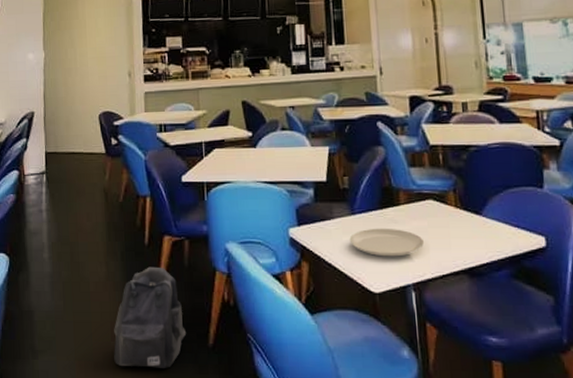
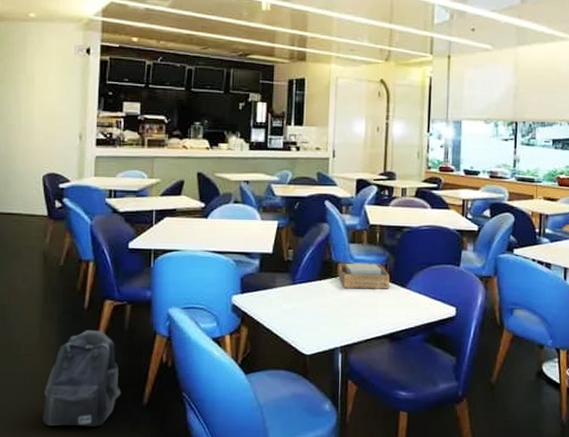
plate: present [349,228,425,257] -> none [288,297,355,323]
napkin holder: none [399,188,461,218] -> present [337,263,390,289]

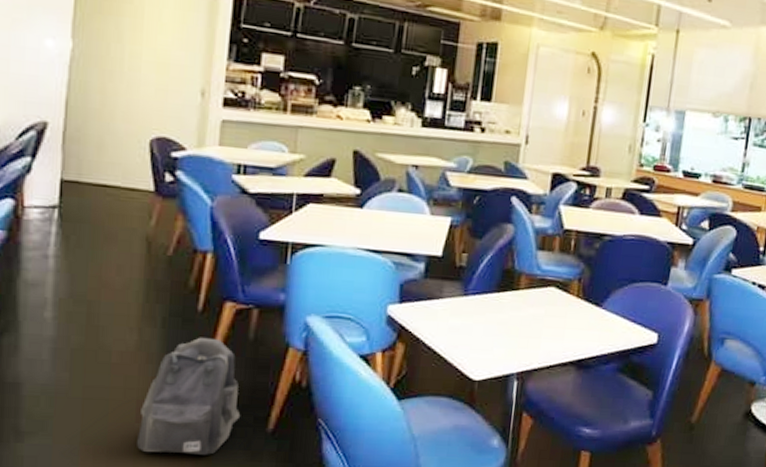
napkin holder: present [337,263,390,289] -> none [520,272,583,308]

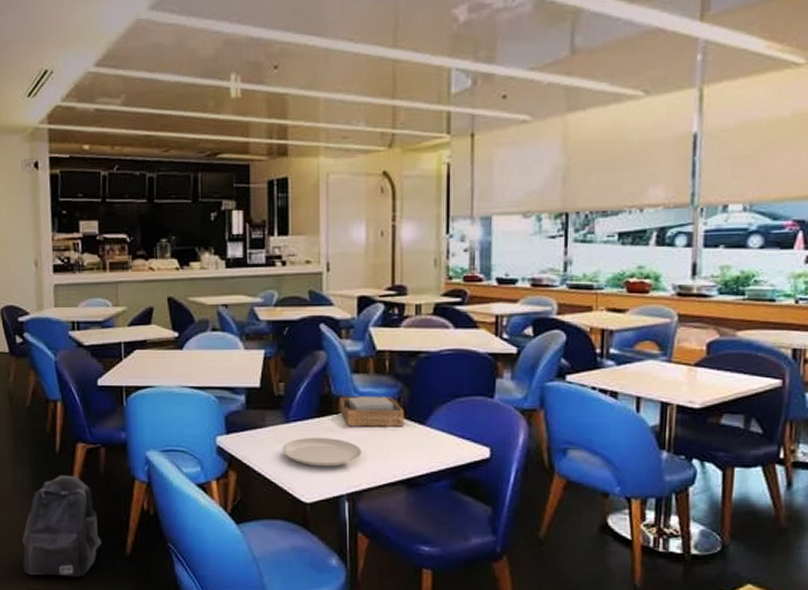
plate: none [456,312,538,344] -> present [282,437,363,467]
napkin holder: none [520,272,583,308] -> present [339,396,404,427]

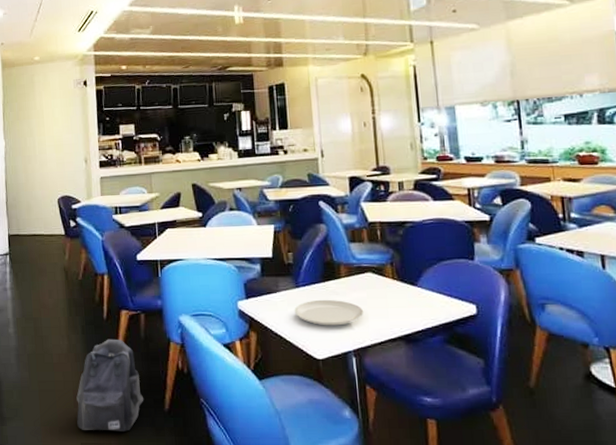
napkin holder: present [339,396,404,427] -> none [340,262,398,290]

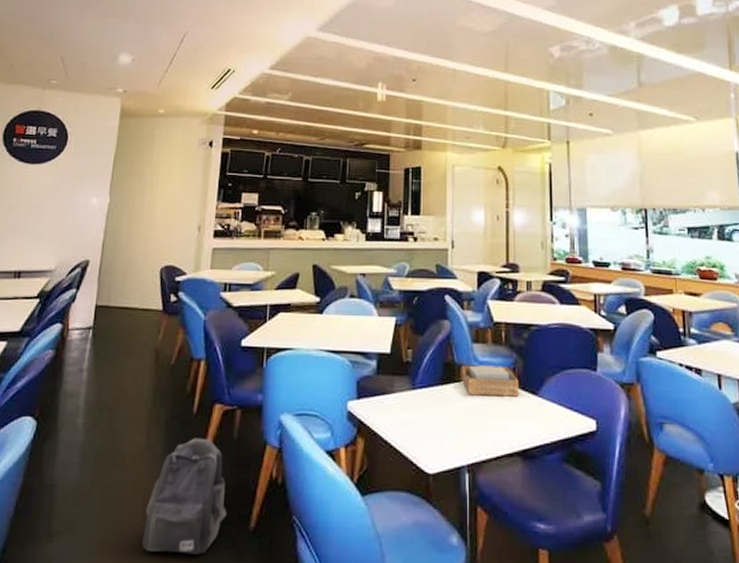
plate: present [294,299,364,326] -> none [408,404,482,436]
napkin holder: none [340,262,398,290] -> present [461,365,519,397]

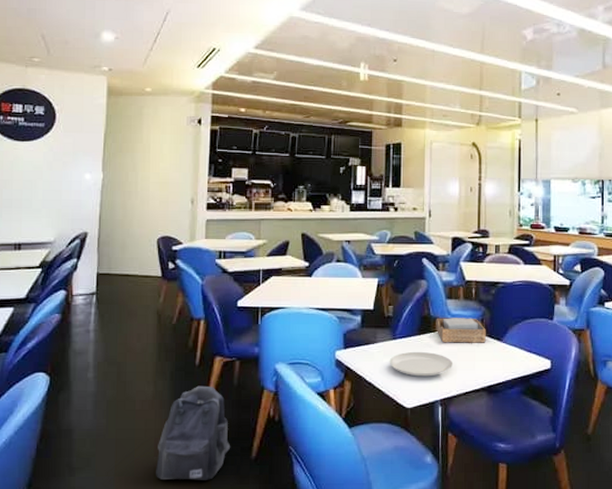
plate: none [408,404,482,436] -> present [389,351,454,377]

